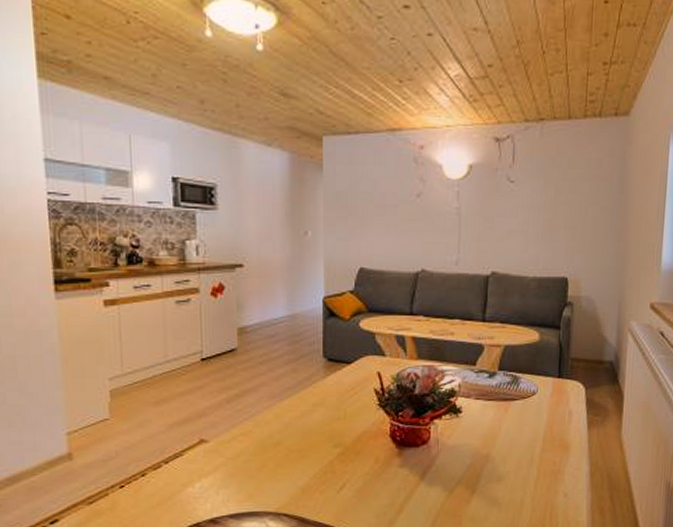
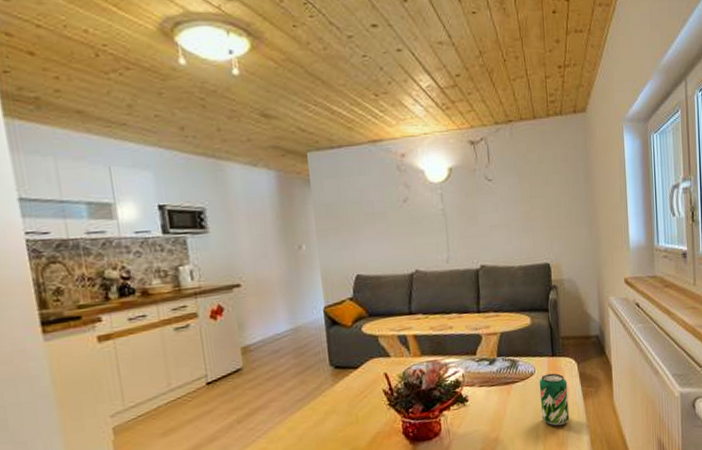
beverage can: none [539,395,572,453] -> present [539,373,570,426]

